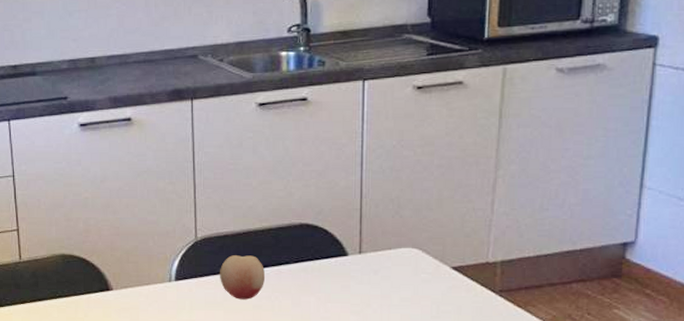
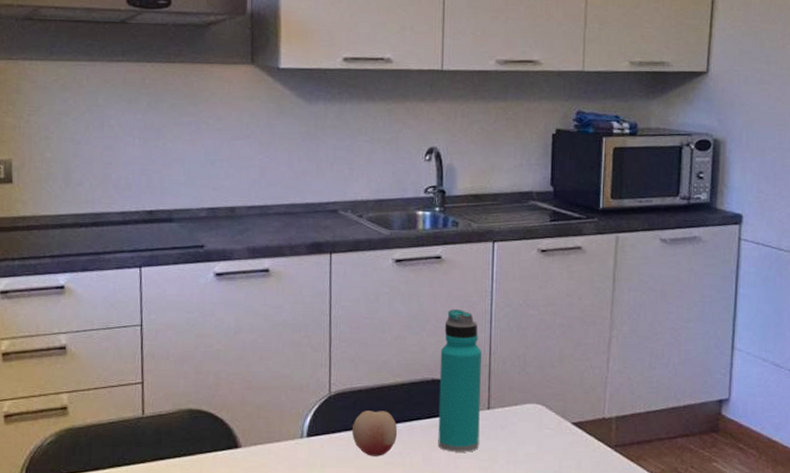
water bottle: none [307,151,352,296] -> present [438,308,481,452]

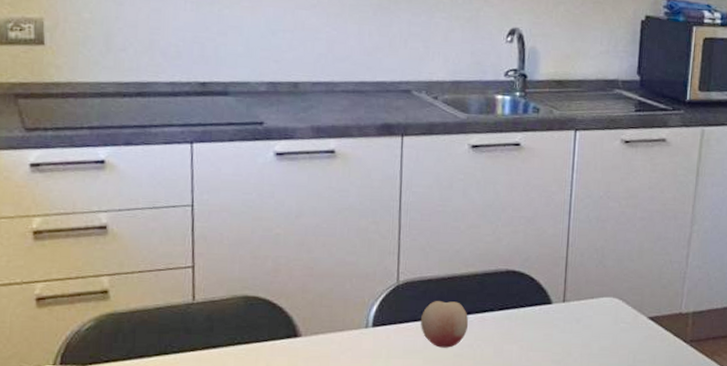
water bottle: present [438,308,481,452] -> none [510,198,559,345]

